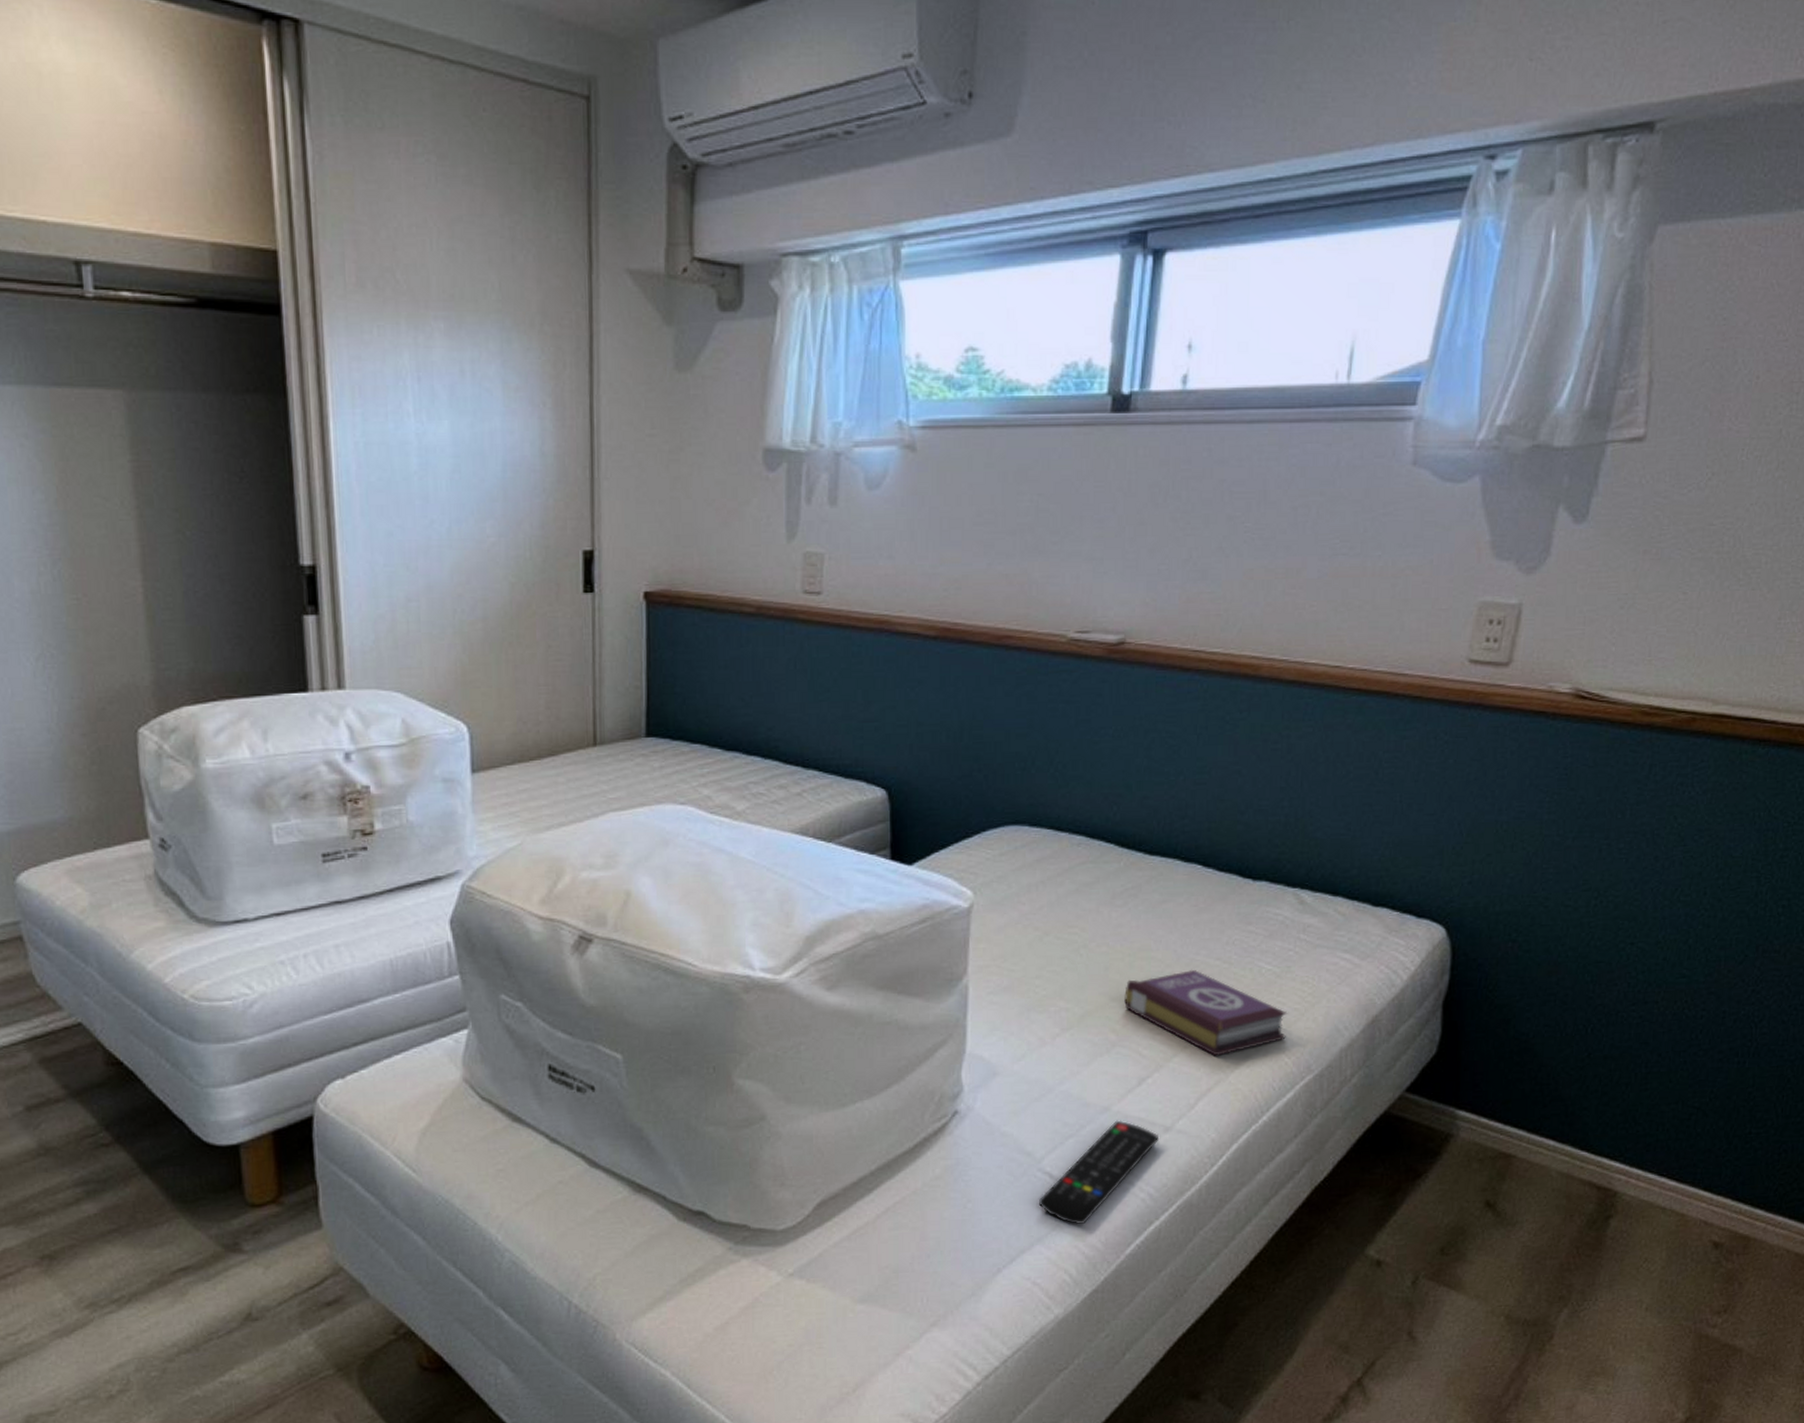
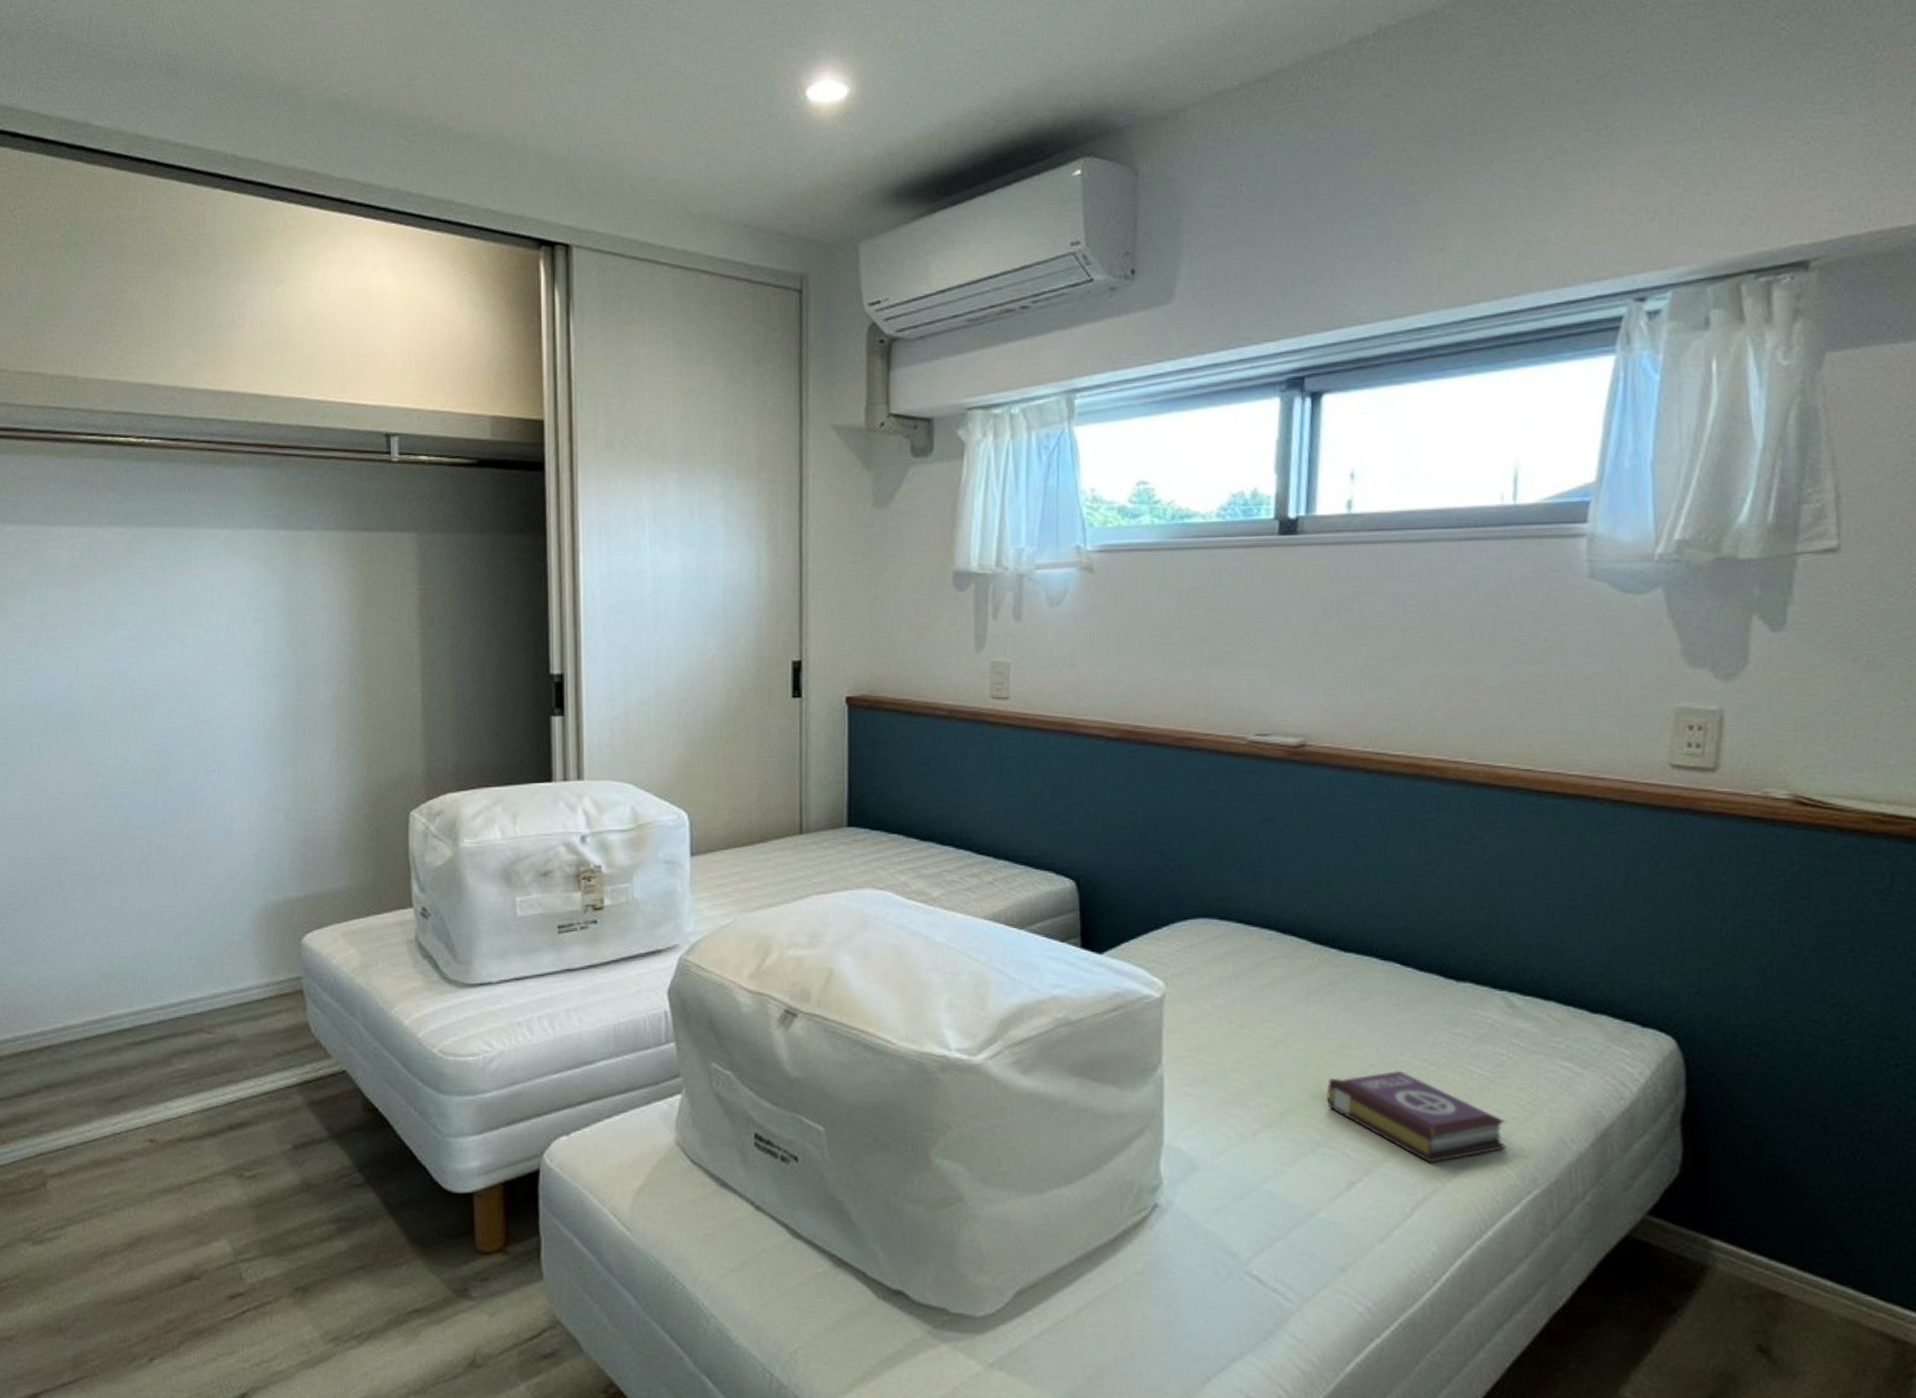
remote control: present [1039,1120,1160,1225] -> none [1248,1225,1375,1336]

